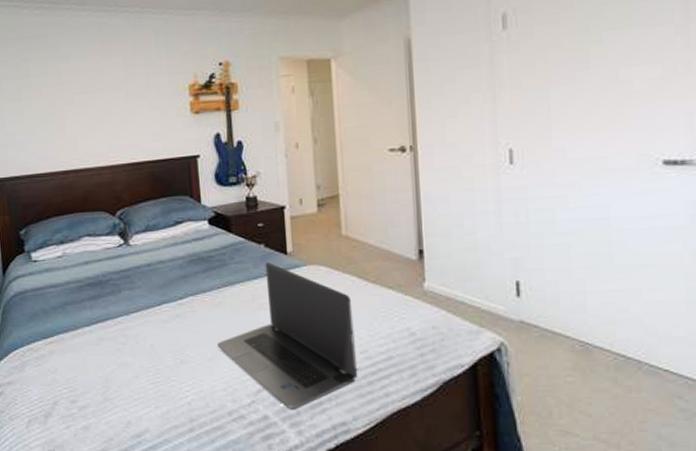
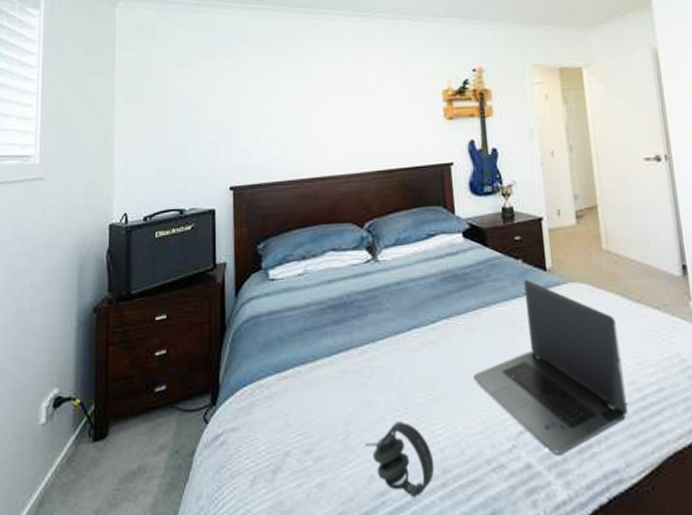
headphones: none [121,379,183,439] -> present [364,421,435,497]

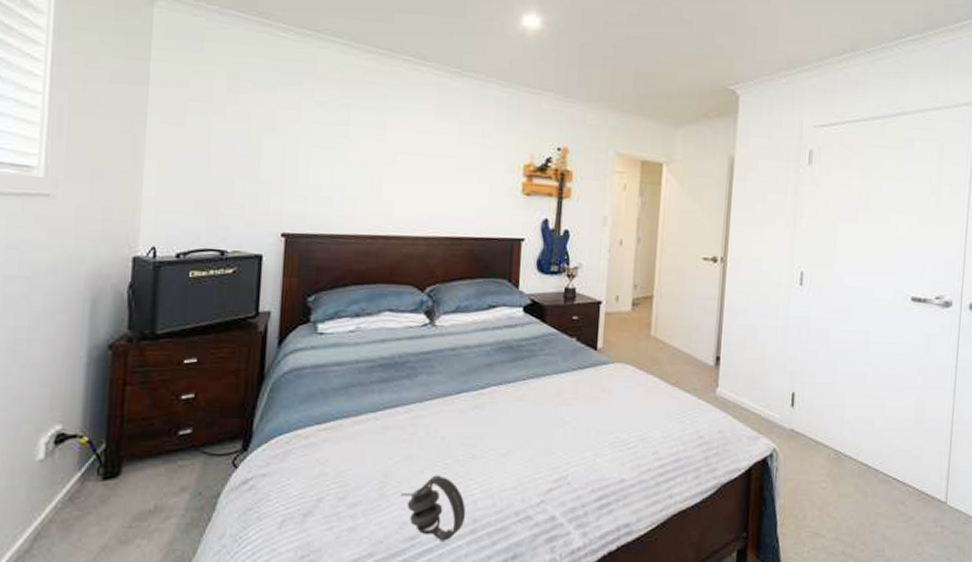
laptop computer: present [474,280,629,457] -> none [514,357,651,512]

